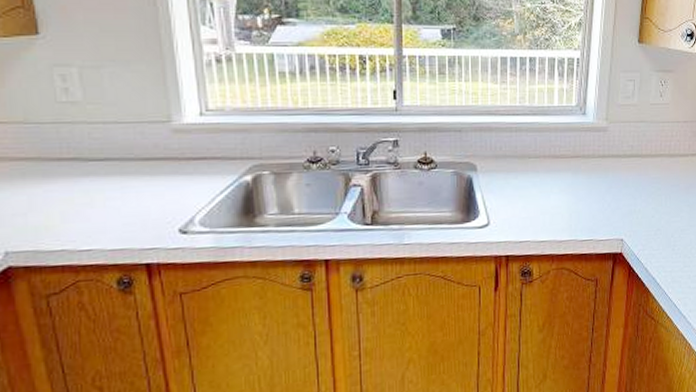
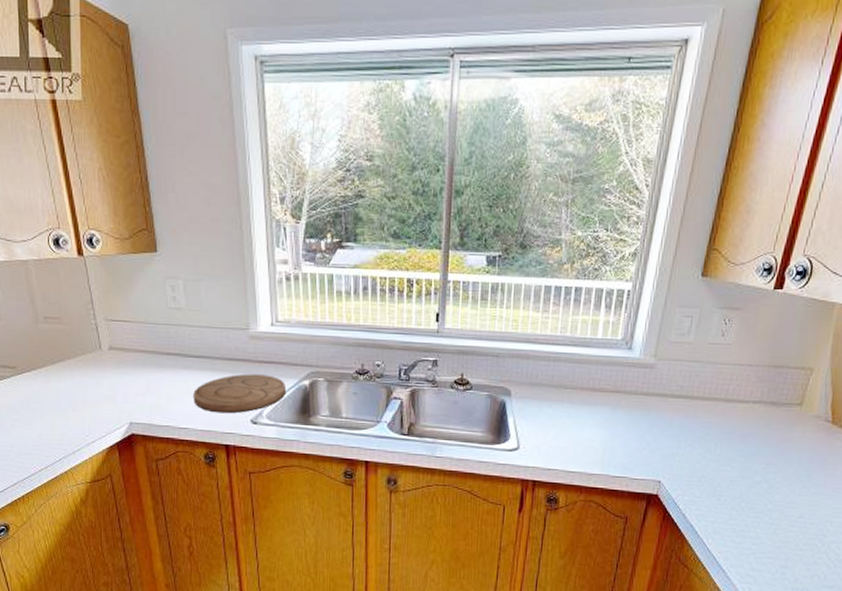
cutting board: none [98,173,224,226] -> present [193,374,287,413]

